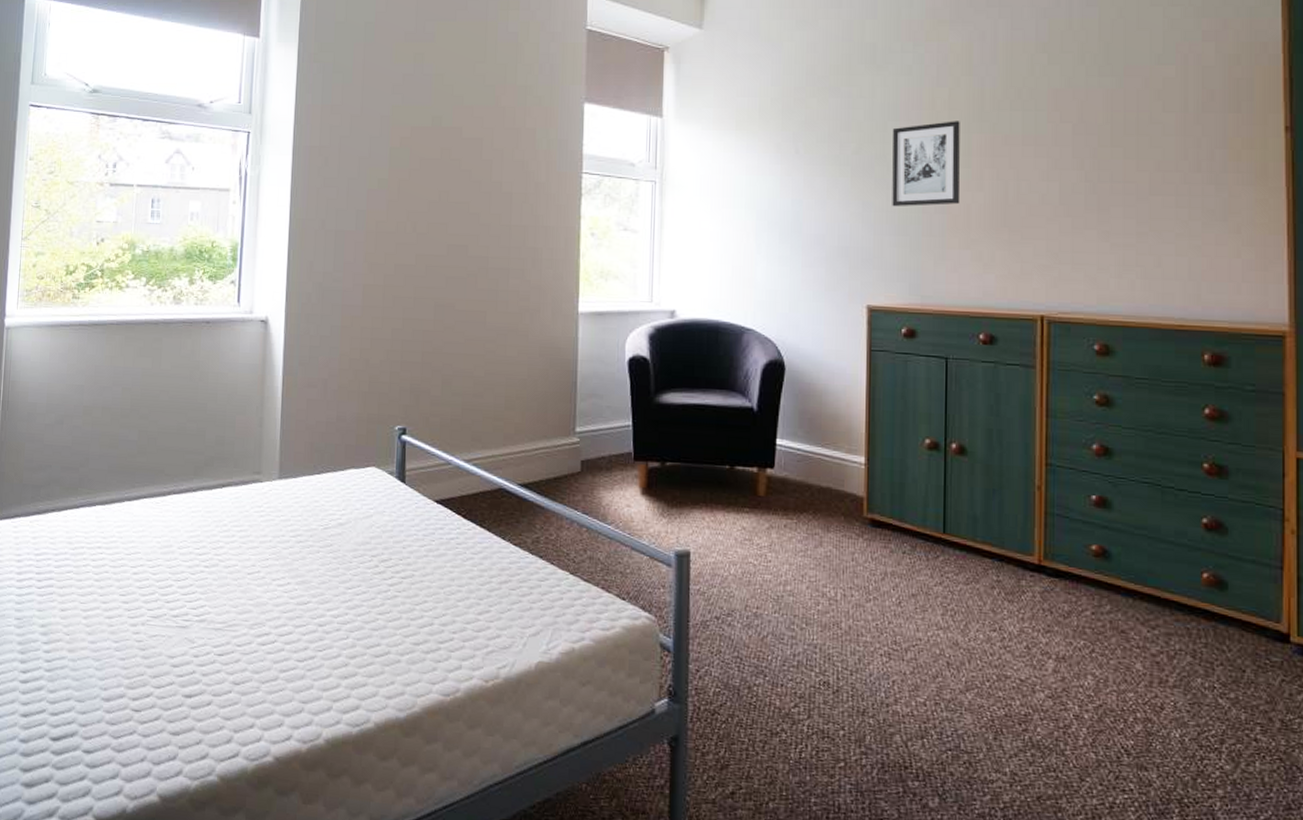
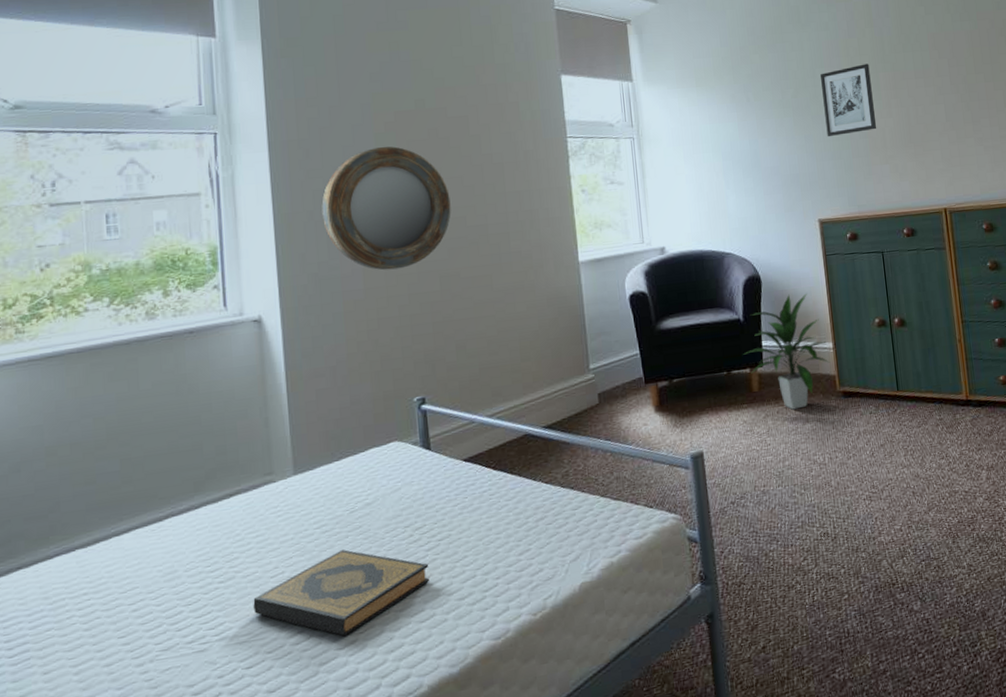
hardback book: none [230,564,390,650] -> present [253,549,430,636]
home mirror: none [332,162,455,291] -> present [321,146,451,271]
indoor plant: none [753,389,860,528] -> present [744,293,831,410]

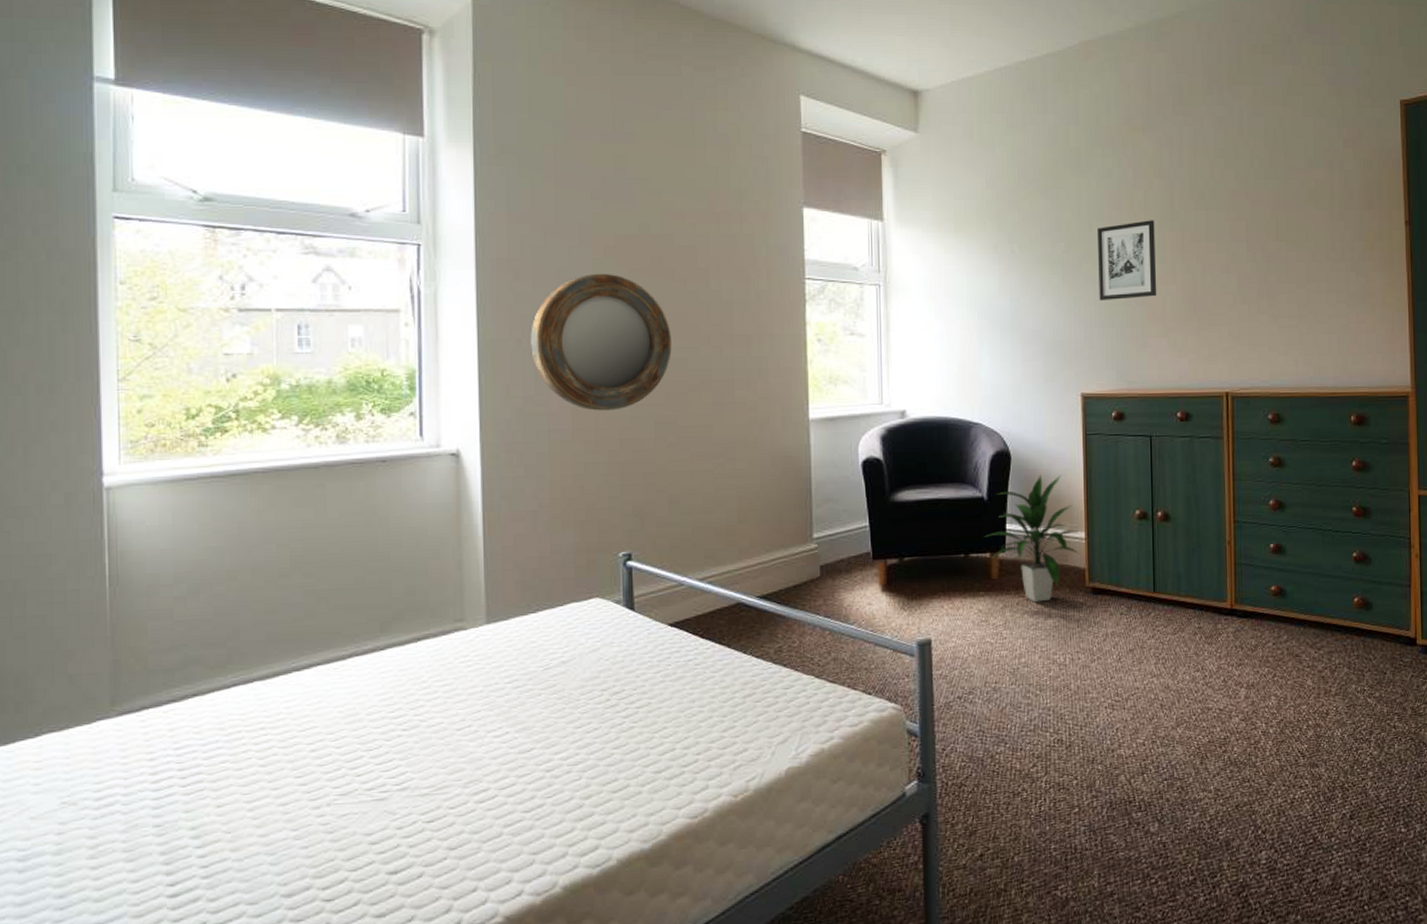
hardback book: present [253,549,430,636] -> none [437,708,626,799]

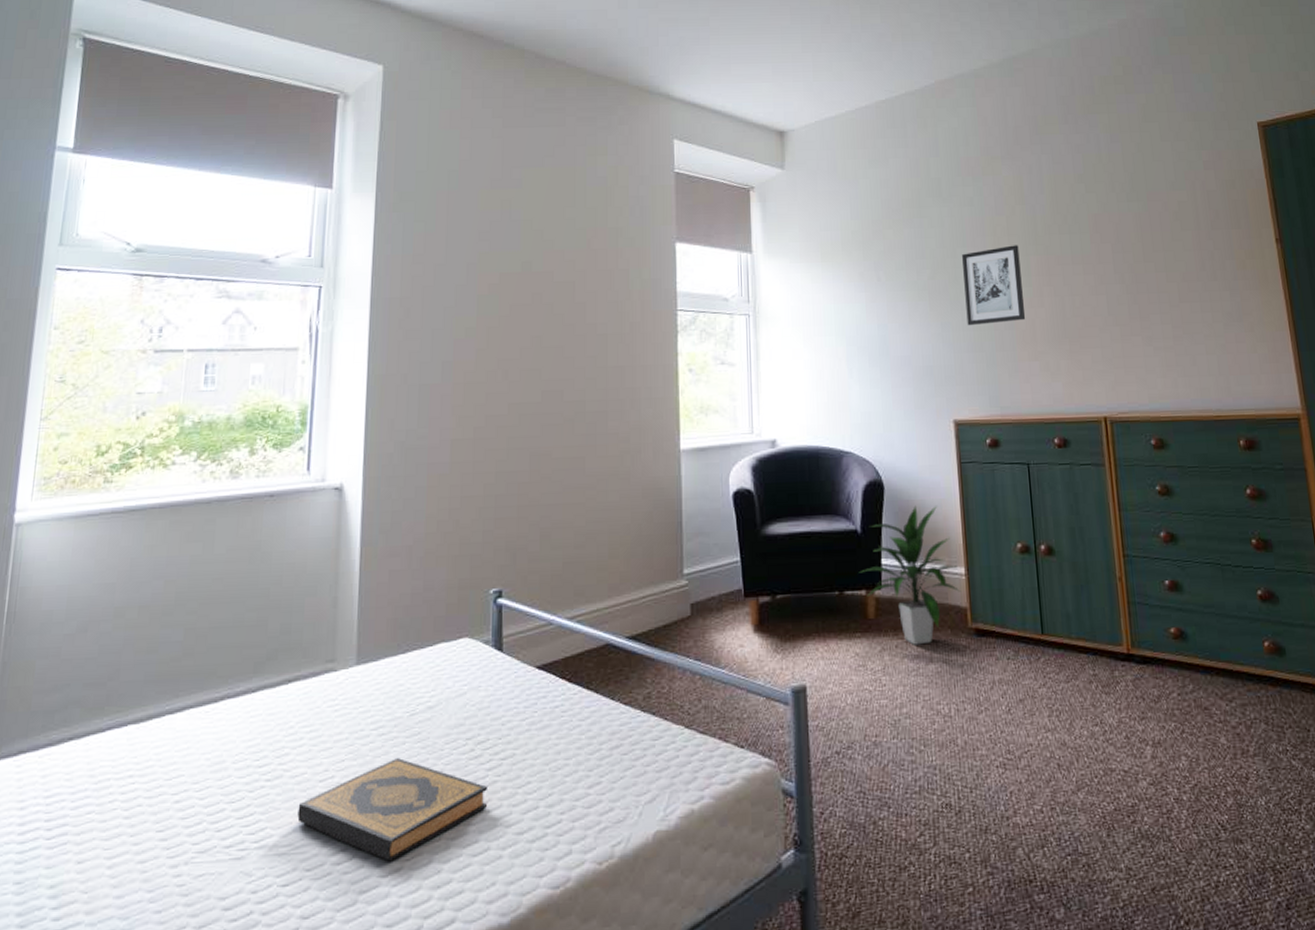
hardback book: none [437,708,626,799] -> present [297,758,489,862]
home mirror: present [530,273,672,411] -> none [416,309,549,444]

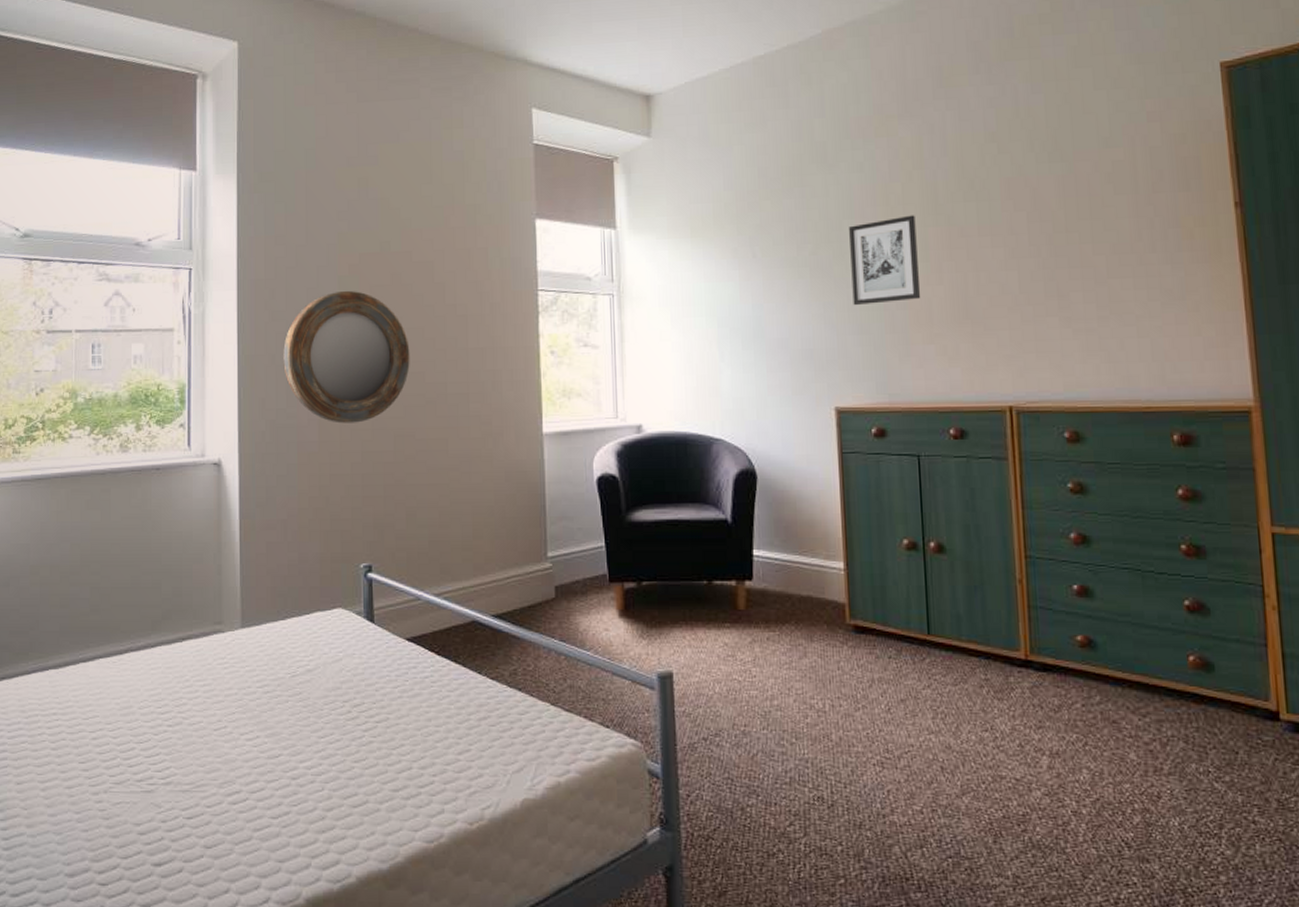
hardback book: present [297,758,489,862] -> none [197,715,365,806]
home mirror: none [416,309,549,444] -> present [283,290,410,424]
indoor plant: present [860,505,962,645] -> none [730,496,840,638]

